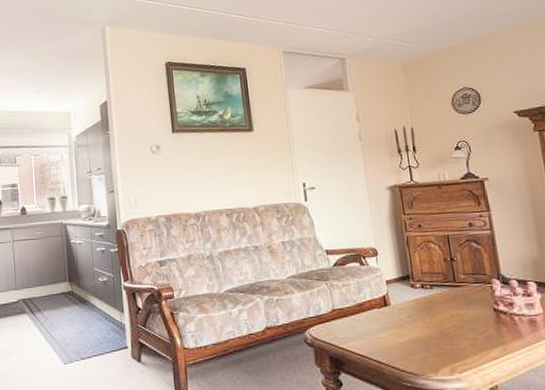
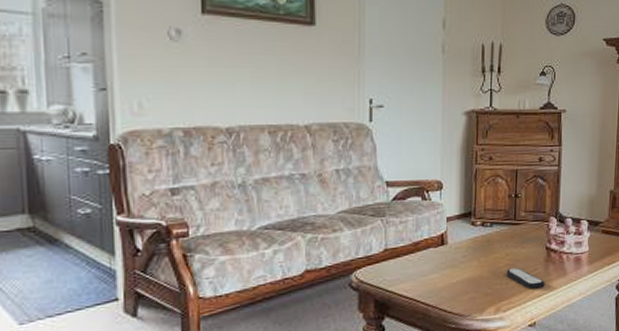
remote control: none [454,328,501,351] -> present [506,267,545,289]

